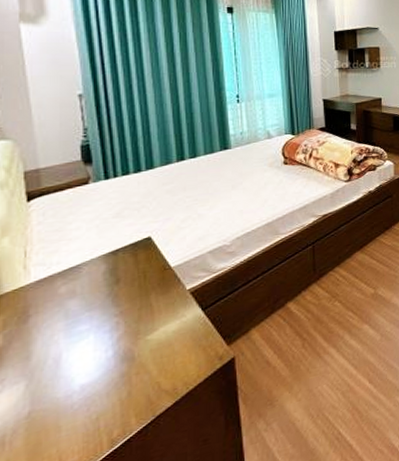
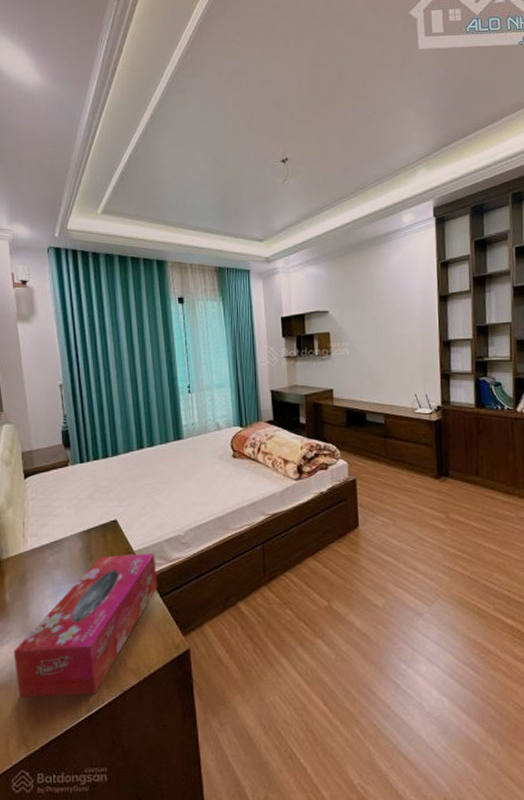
tissue box: none [8,267,198,453] -> present [13,554,157,698]

